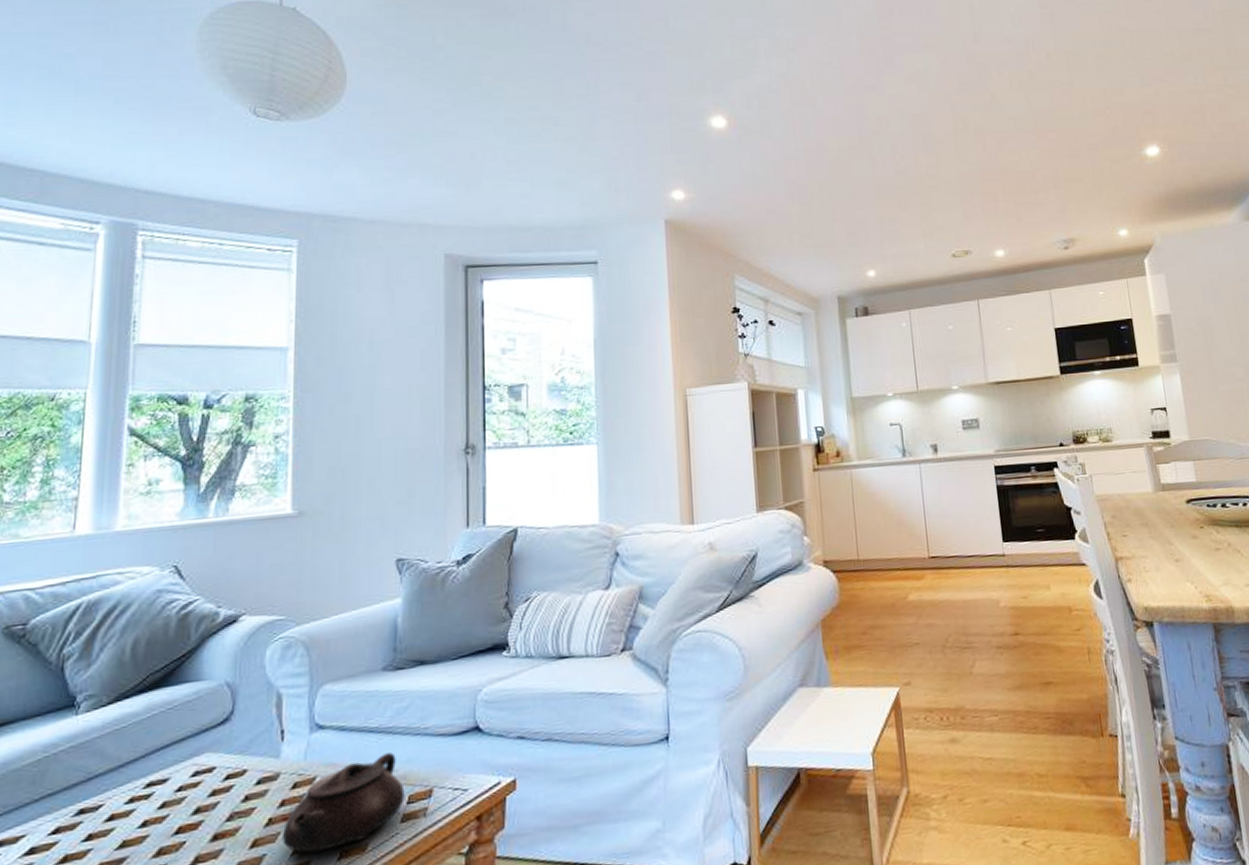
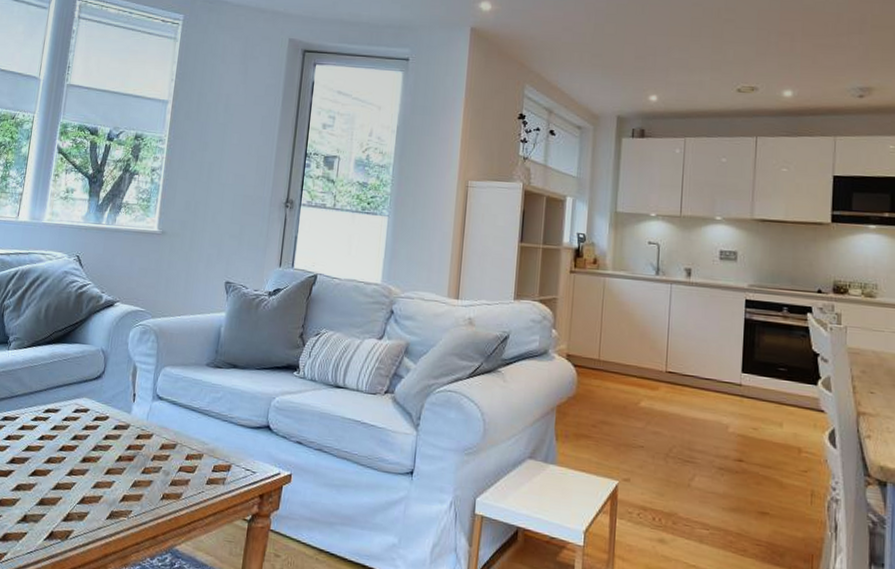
teapot: present [283,753,405,853] -> none [126,429,212,490]

